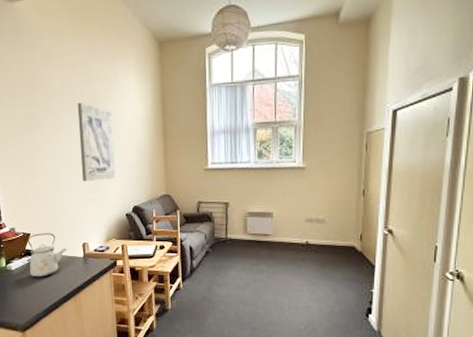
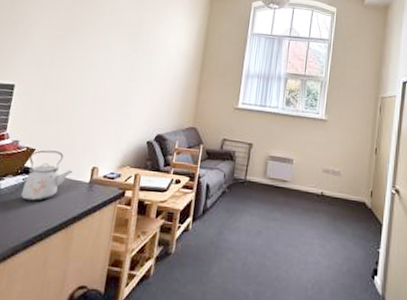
wall art: present [77,103,115,181] -> none [109,27,156,104]

